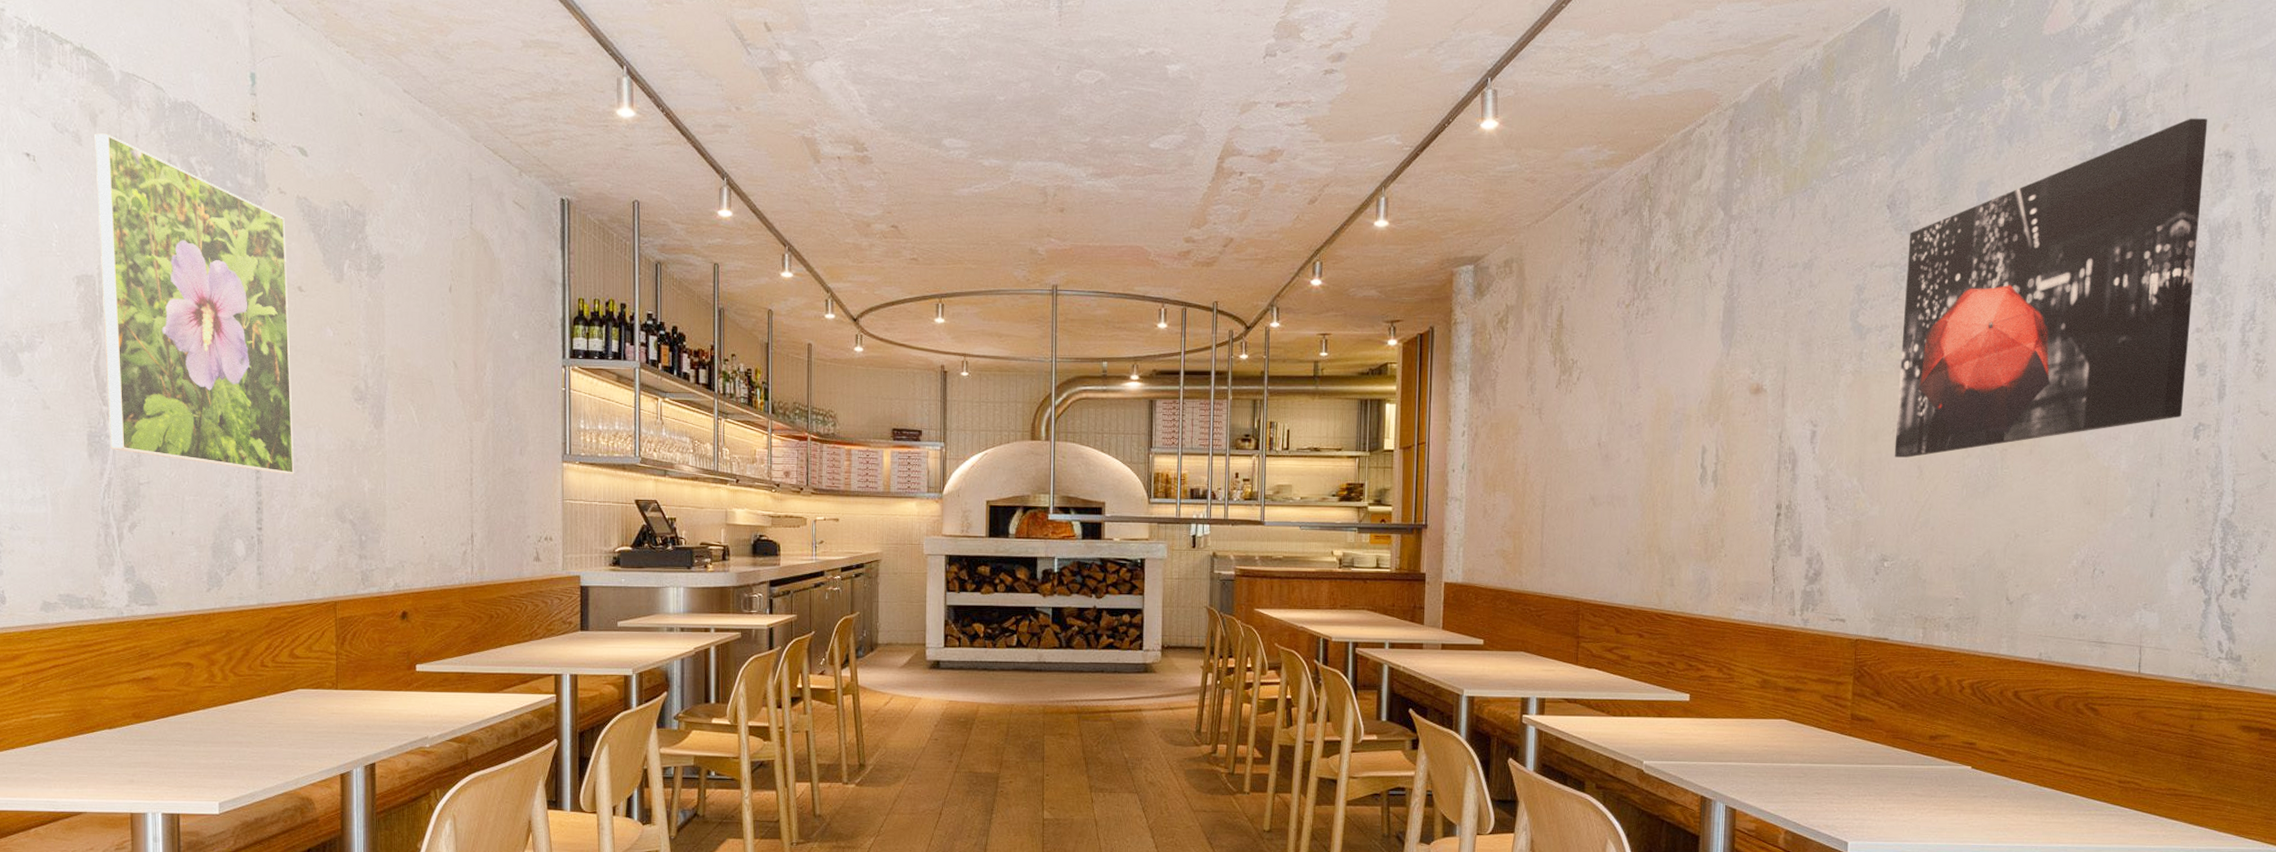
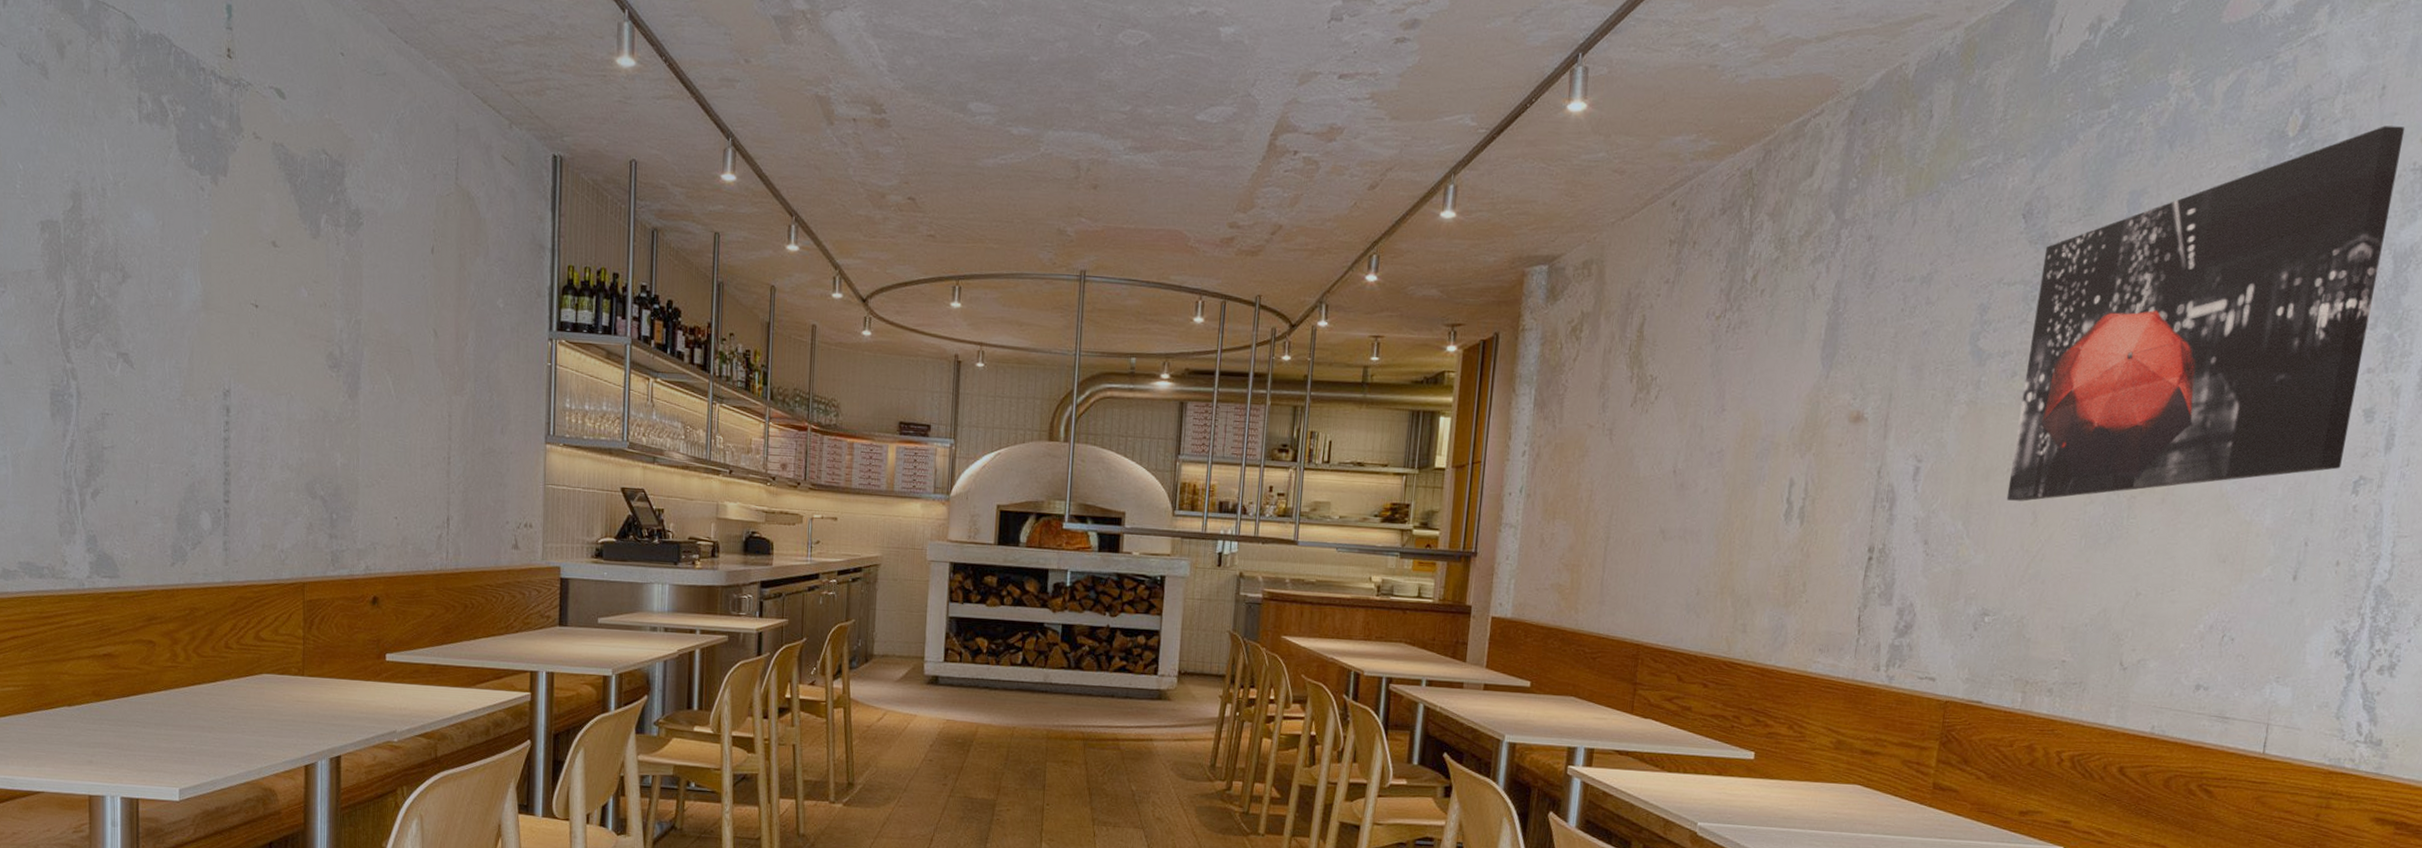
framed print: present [95,133,295,474] -> none [62,66,264,444]

